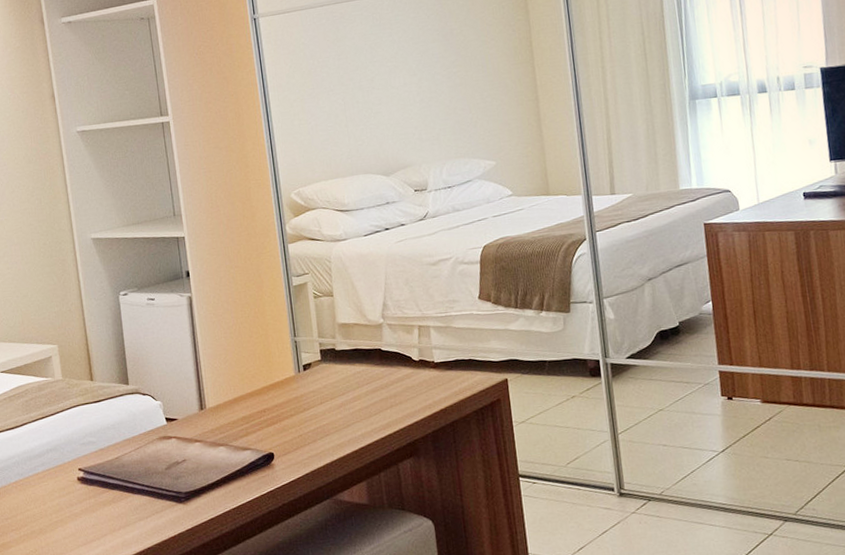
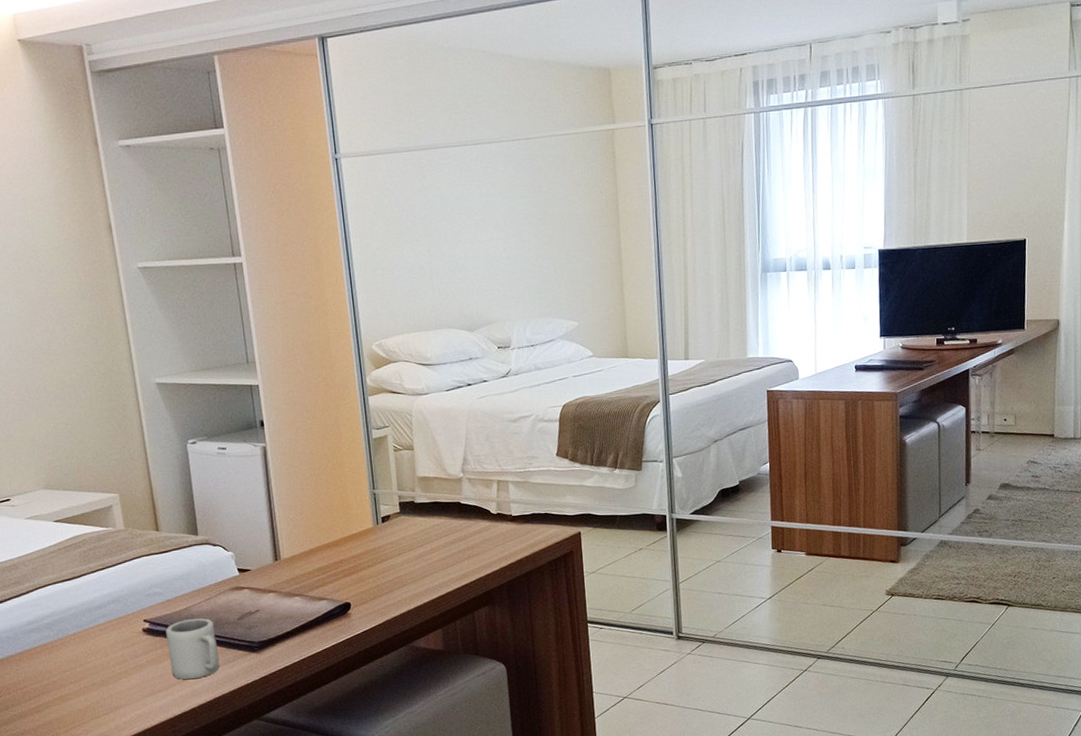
cup: none [98,467,148,530] -> present [166,618,220,680]

